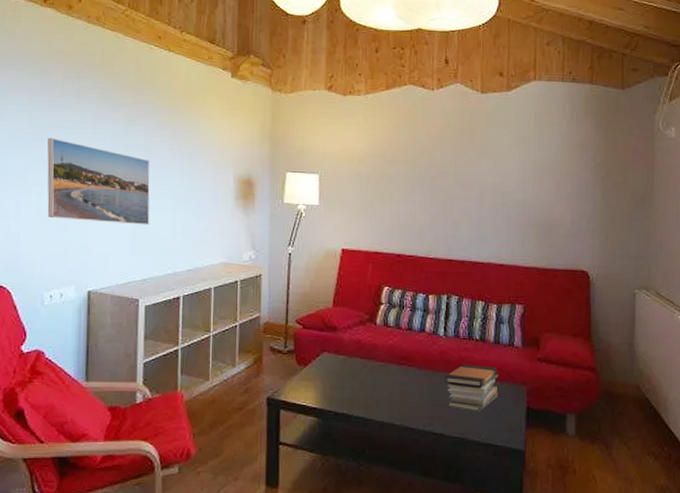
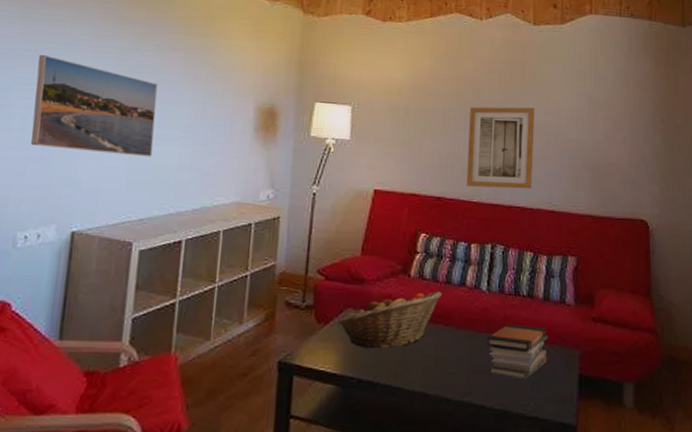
fruit basket: none [315,337,404,387] -> present [337,291,442,349]
wall art: none [423,170,484,246] -> present [466,106,535,189]

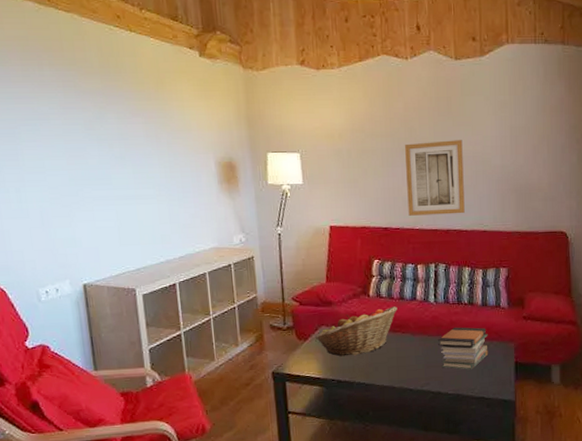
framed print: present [31,55,158,157] -> none [17,132,136,216]

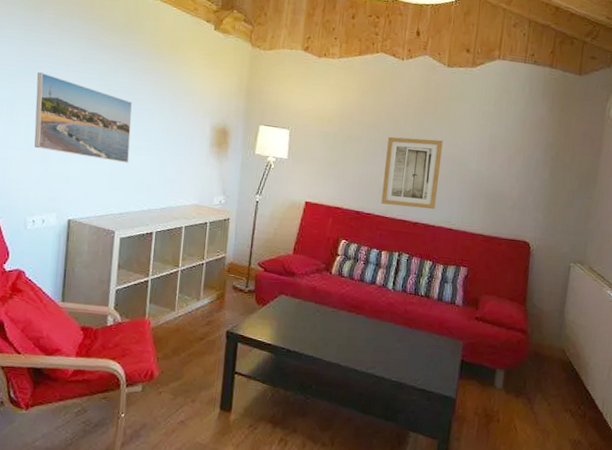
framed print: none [17,132,136,216] -> present [34,72,132,163]
fruit basket: present [315,306,398,357] -> none [273,287,356,328]
book stack: present [438,327,489,370] -> none [389,316,439,361]

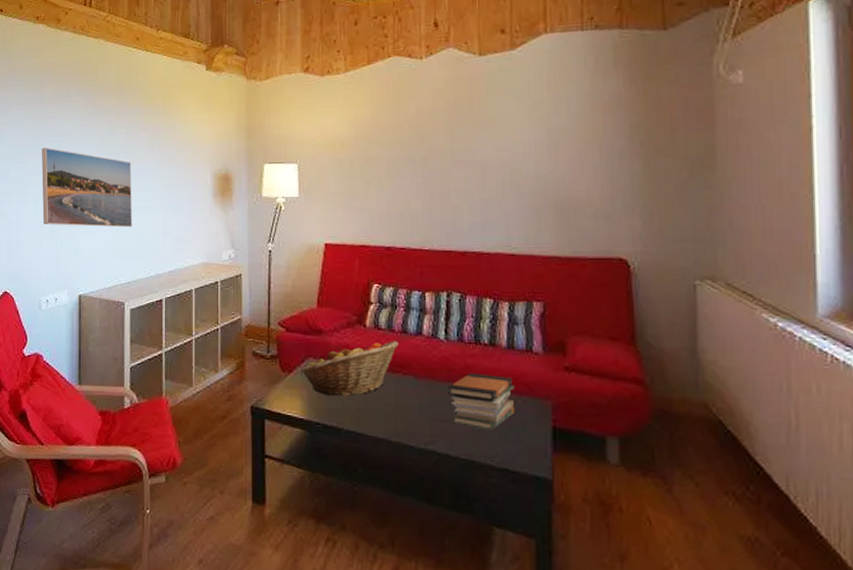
fruit basket: none [273,287,356,328] -> present [300,341,399,397]
wall art: present [381,136,443,210] -> none [416,146,487,234]
book stack: none [389,316,439,361] -> present [448,373,515,431]

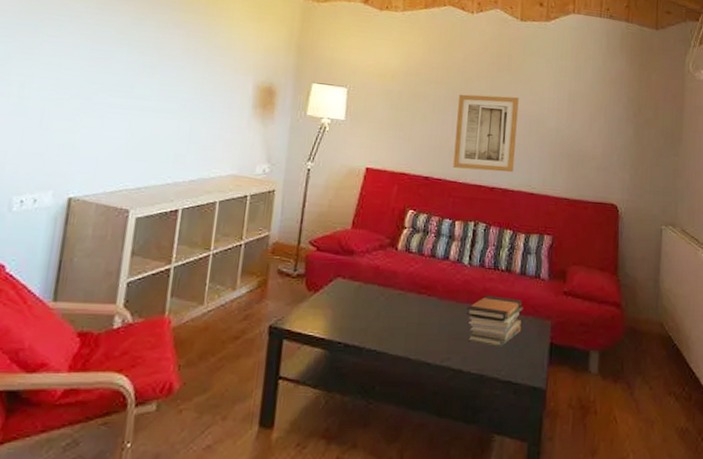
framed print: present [42,148,133,228] -> none [29,25,158,129]
fruit basket: present [300,341,399,397] -> none [327,264,427,316]
wall art: none [416,146,487,234] -> present [453,94,519,173]

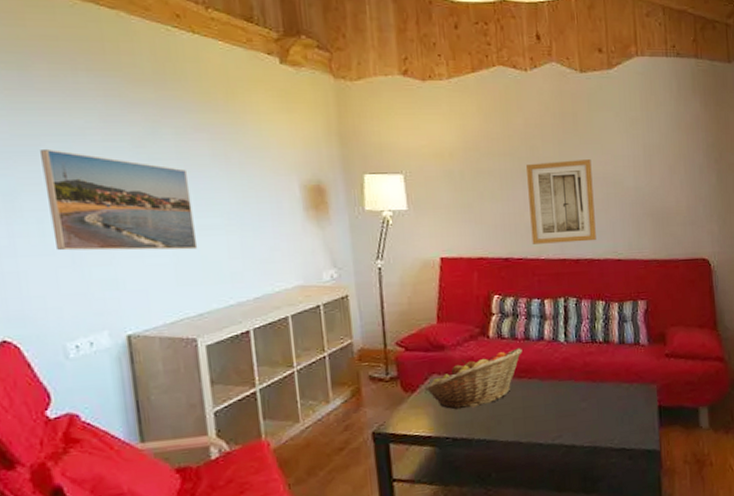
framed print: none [29,25,158,129] -> present [40,150,198,251]
fruit basket: none [327,264,427,316] -> present [424,348,522,410]
book stack: present [467,295,524,347] -> none [571,368,628,418]

